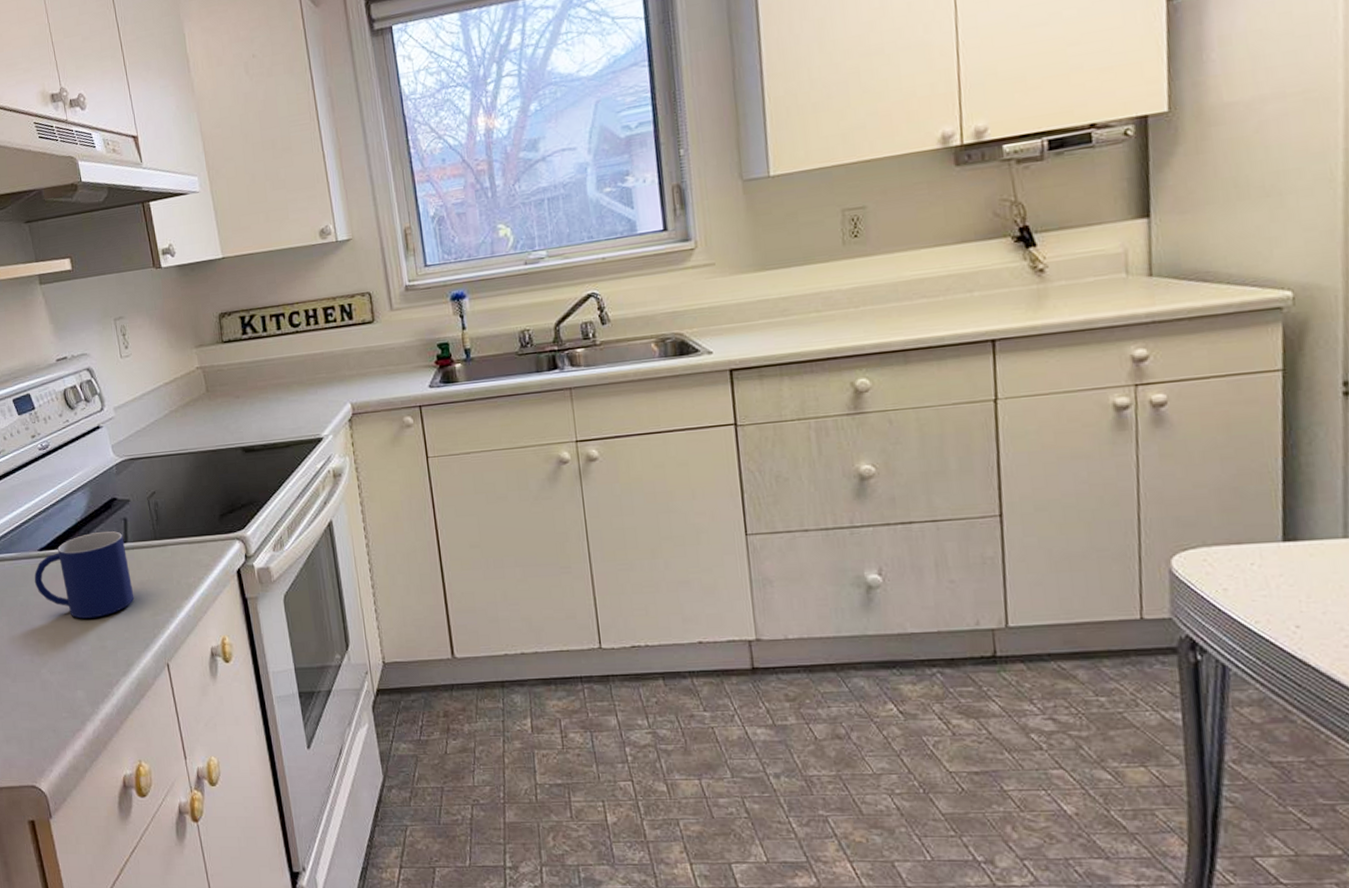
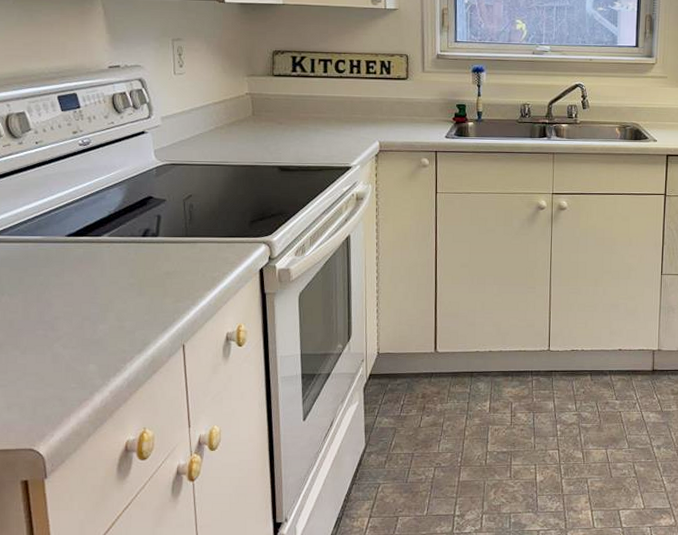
mug: present [34,531,134,619] -> none [58,225,159,301]

